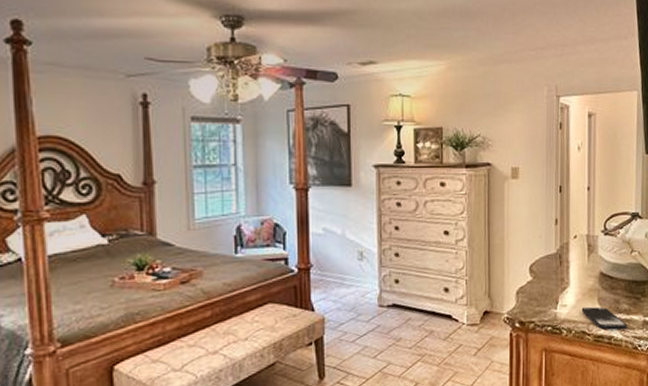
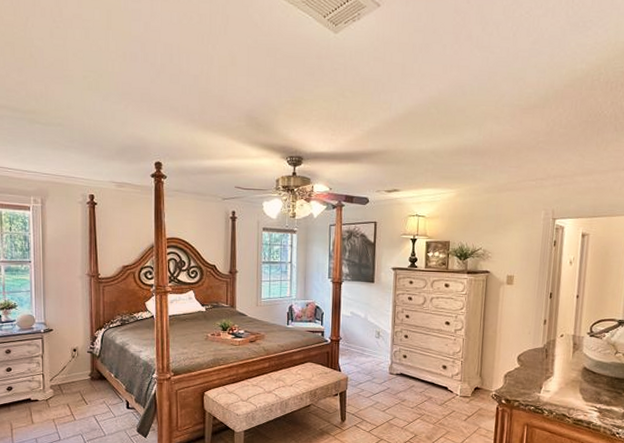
smartphone: present [581,306,627,330] -> none [563,394,607,418]

